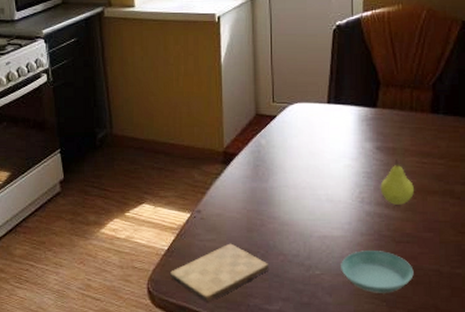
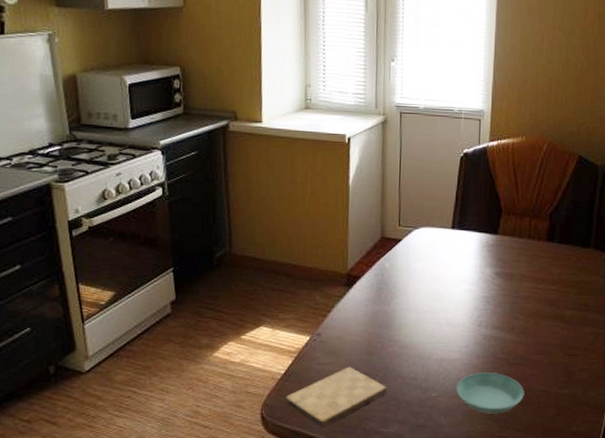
fruit: present [380,158,414,205] -> none [497,284,528,328]

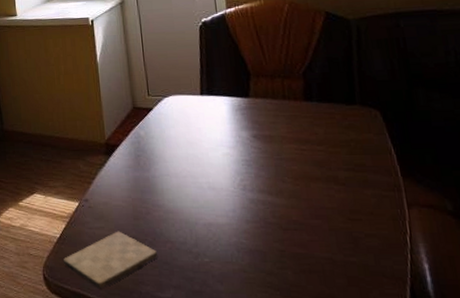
saucer: present [456,373,524,414] -> none [229,238,306,282]

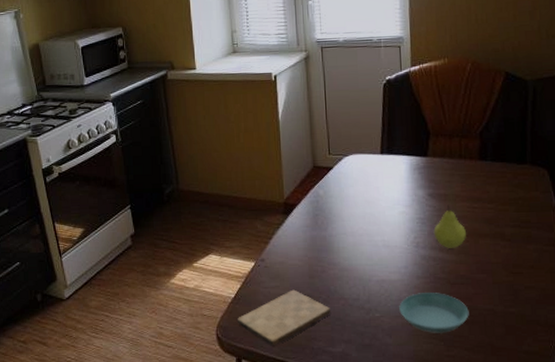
saucer: none [229,238,306,282] -> present [399,293,469,333]
fruit: none [260,146,296,192] -> present [433,204,466,248]

